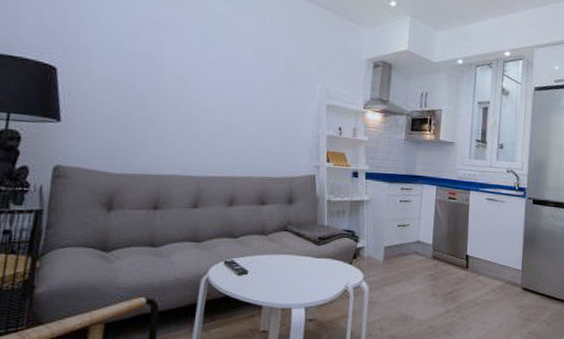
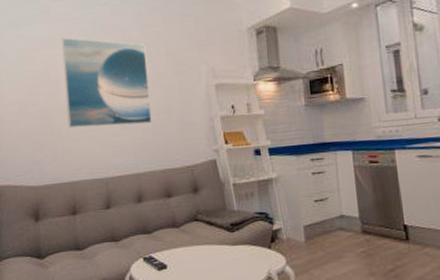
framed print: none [165,24,265,130] -> present [61,38,152,128]

